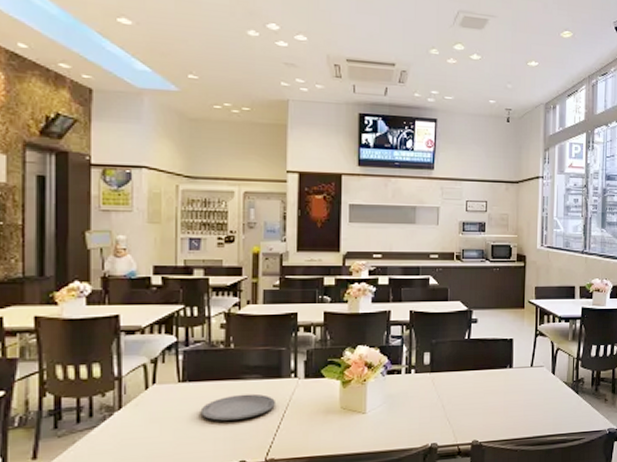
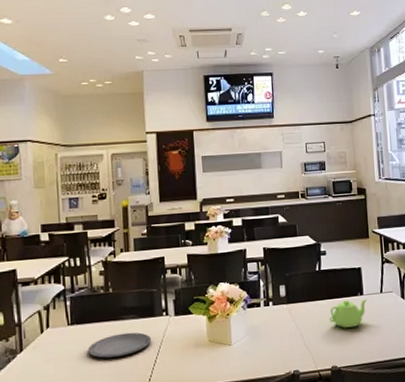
teapot: none [474,372,517,402] -> present [329,299,368,328]

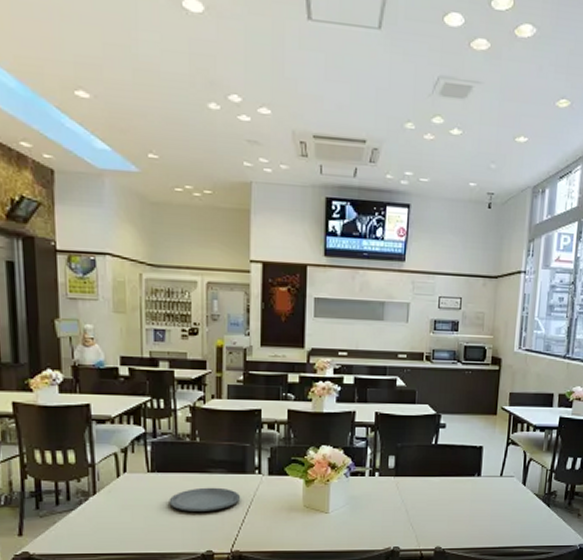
teapot: present [329,299,368,328] -> none [439,480,485,509]

